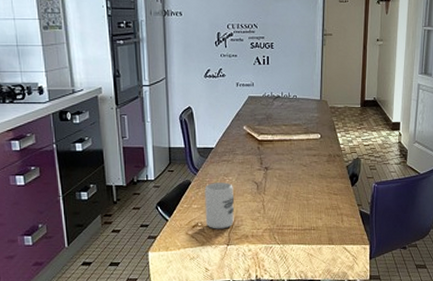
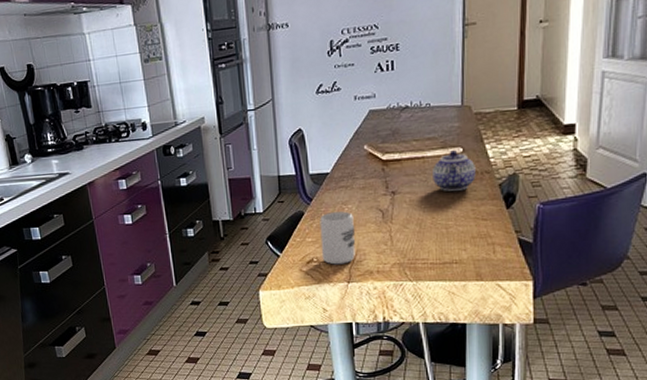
teapot: none [297,136,330,170] -> present [433,150,476,191]

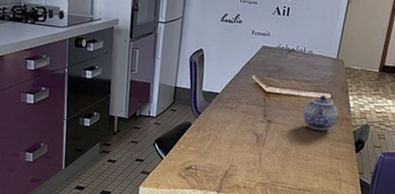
cup: present [319,211,356,265] -> none [199,128,233,176]

